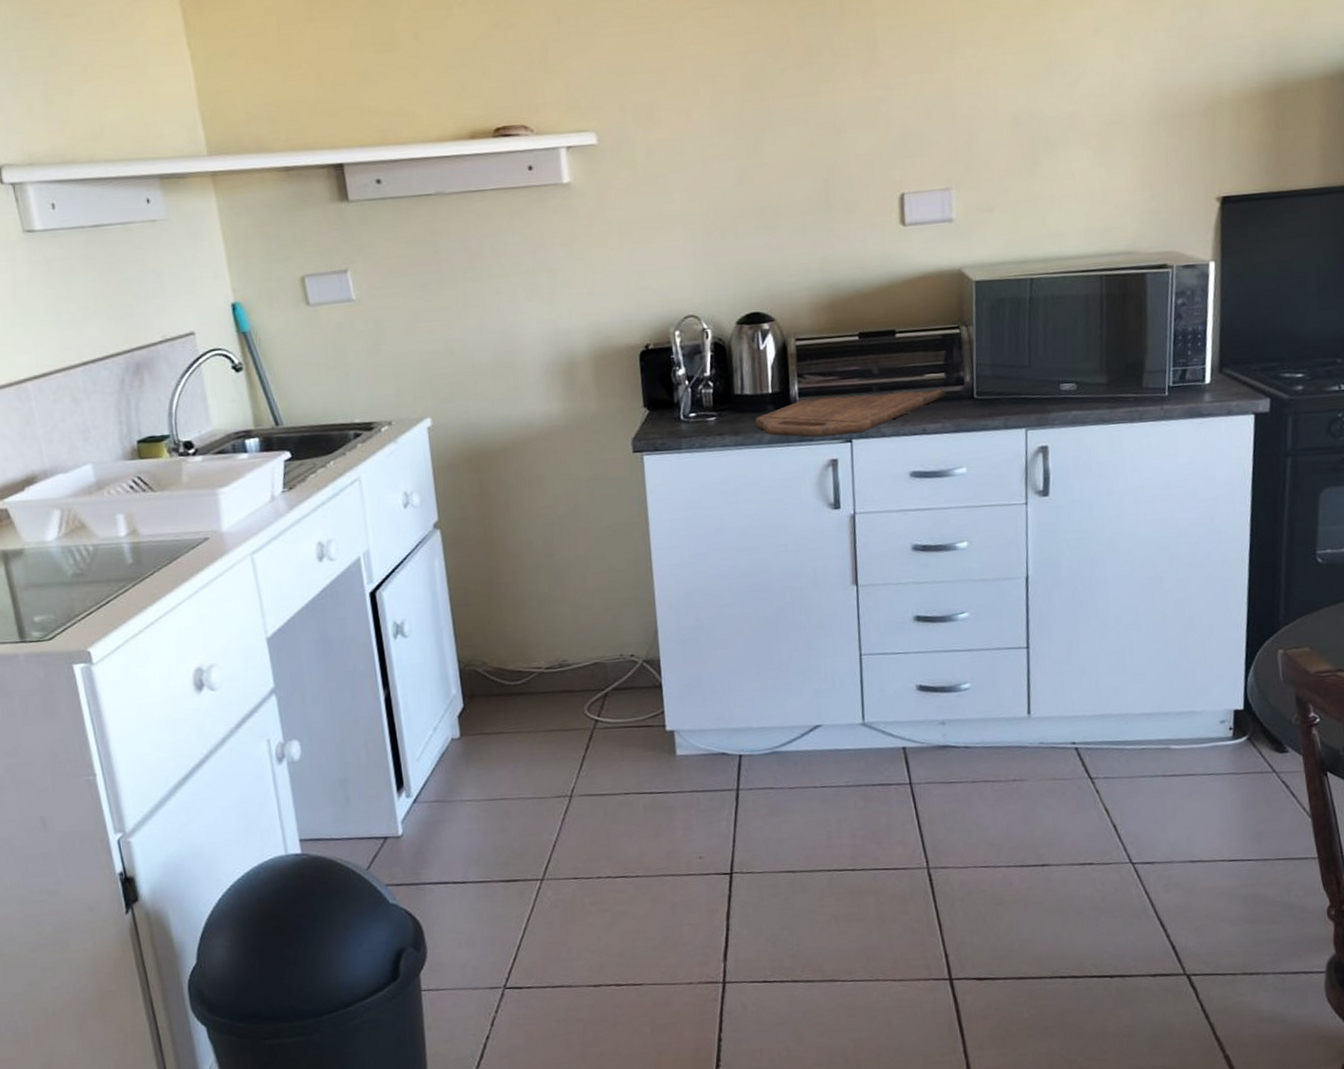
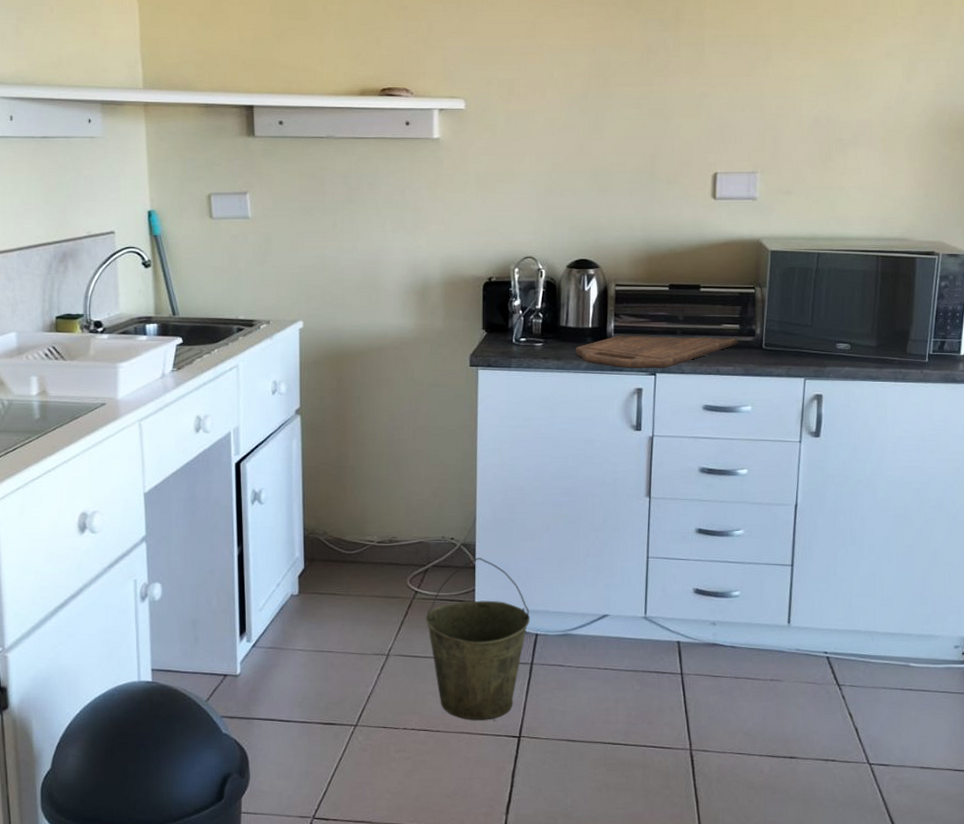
bucket: none [610,674,731,860] -> present [426,558,530,720]

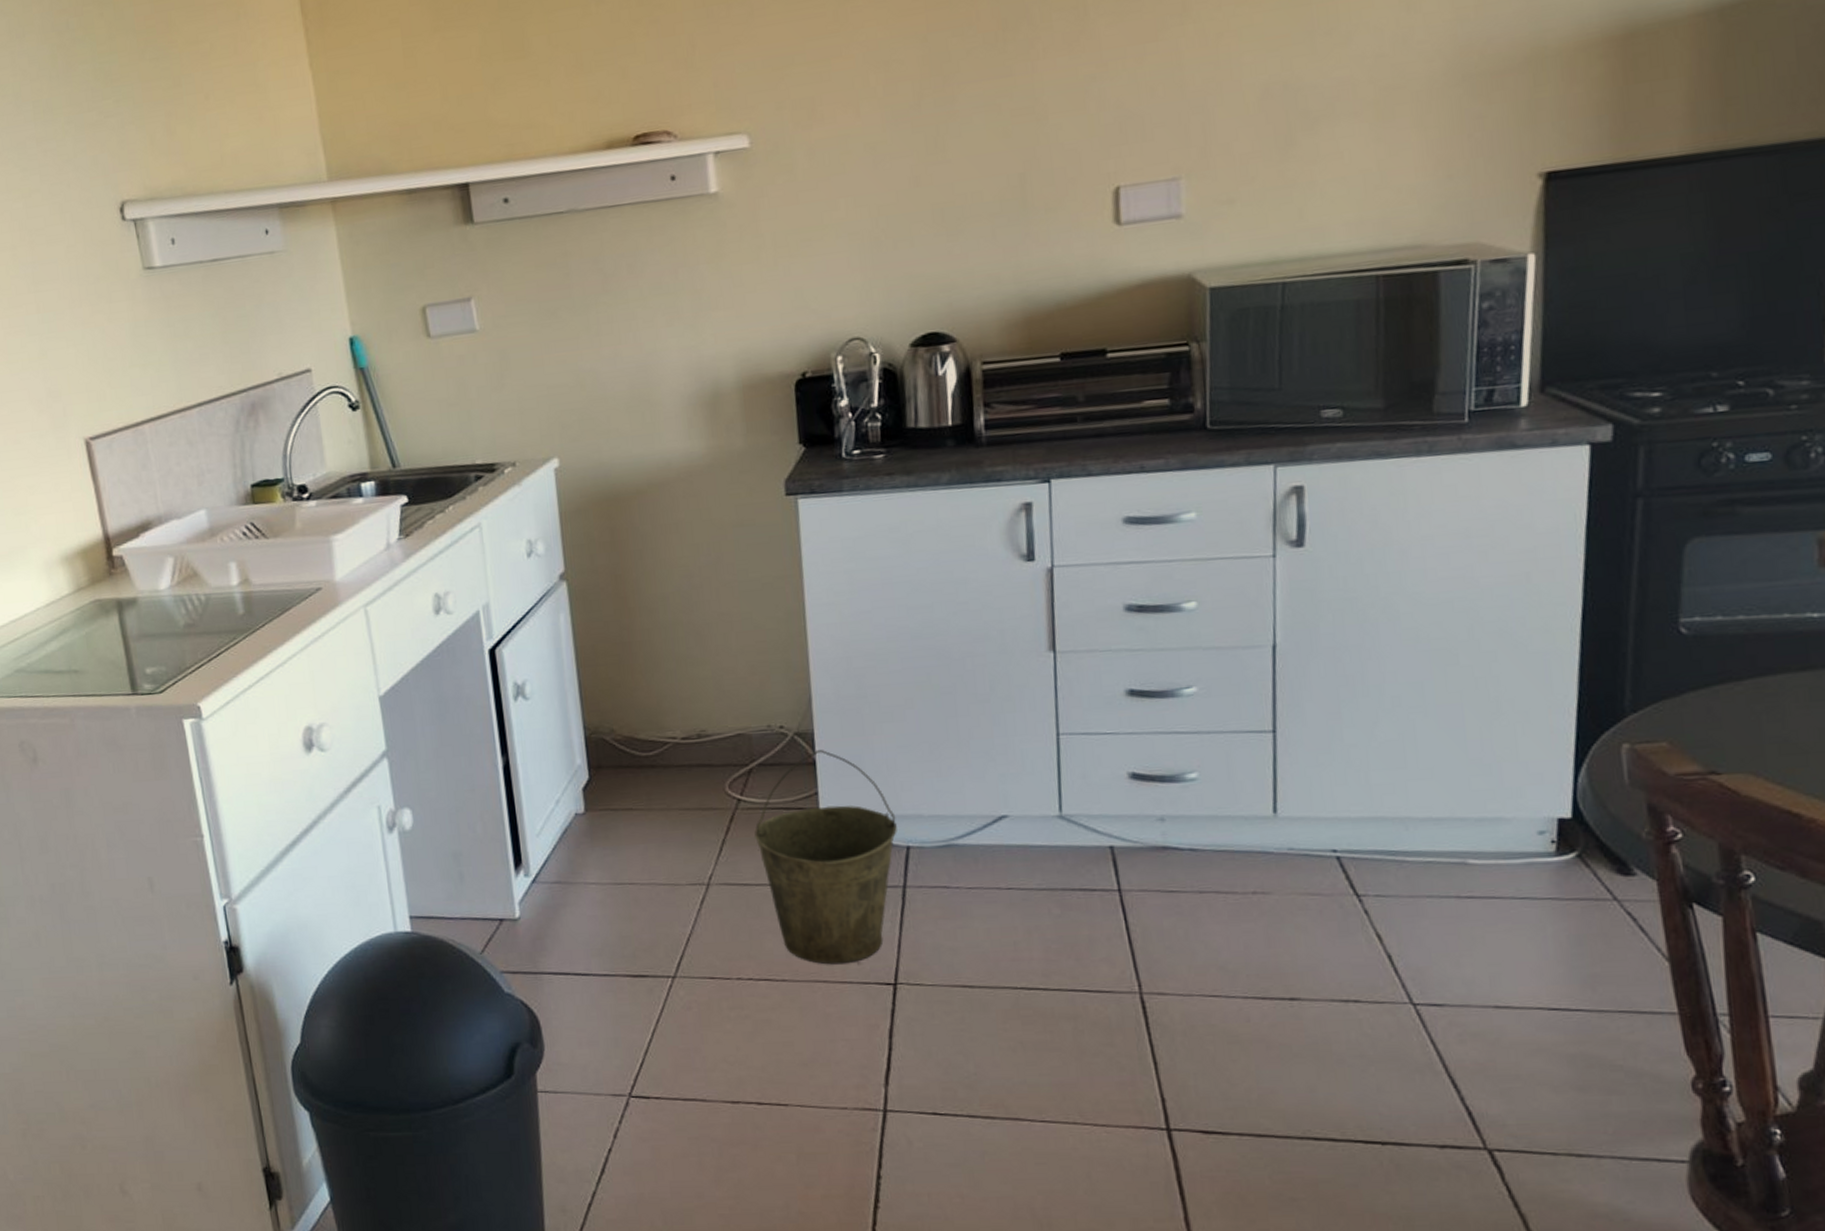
cutting board: present [576,334,738,369] -> none [931,415,1170,478]

